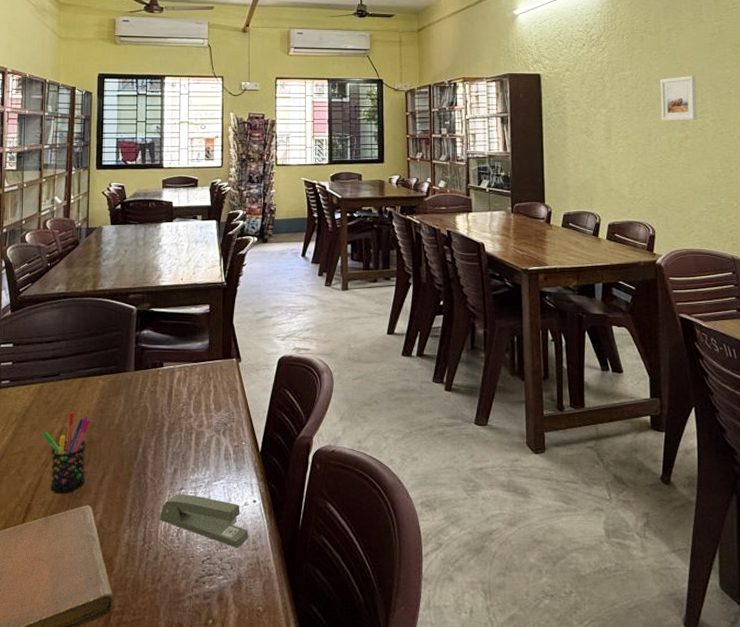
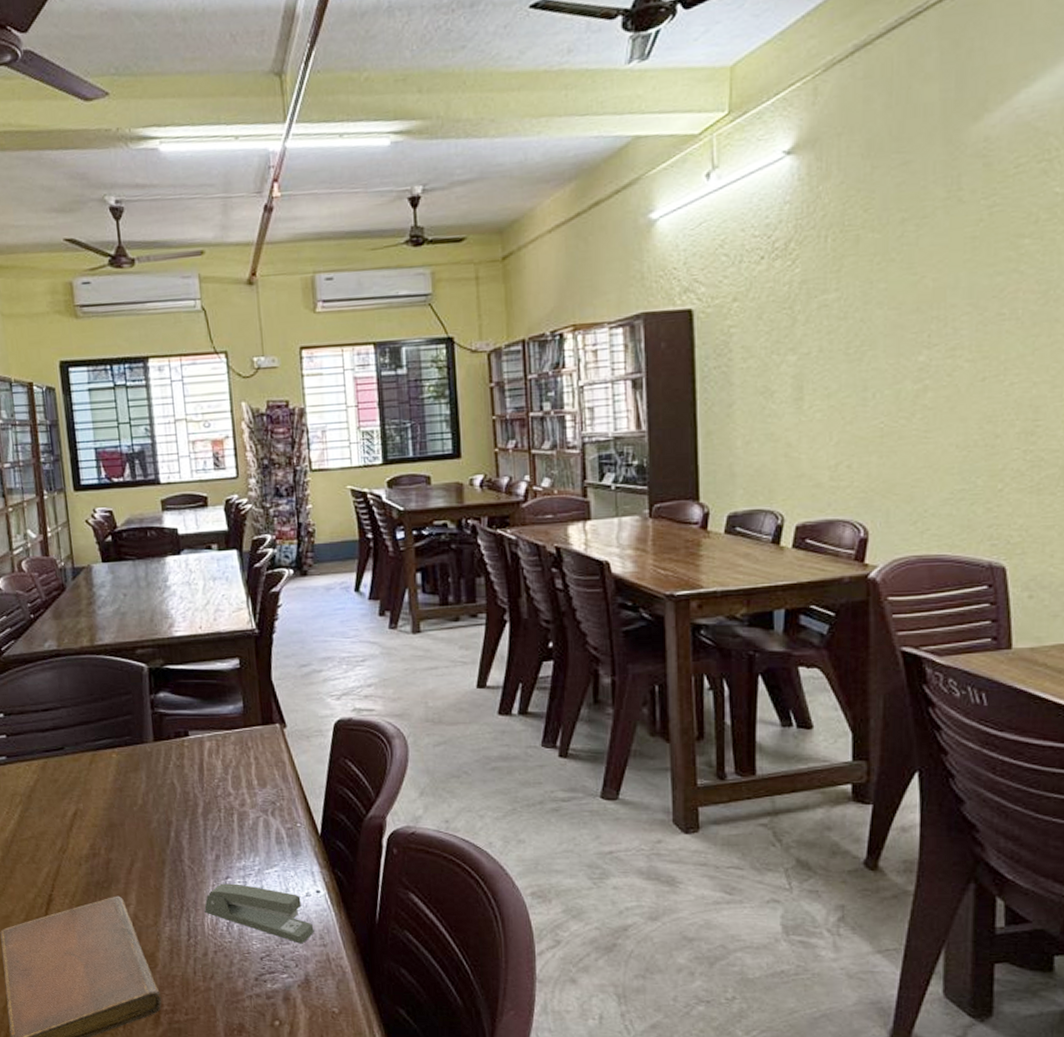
pen holder: present [43,411,91,494] -> none [54,791,112,884]
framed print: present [660,76,697,122] -> none [884,291,945,368]

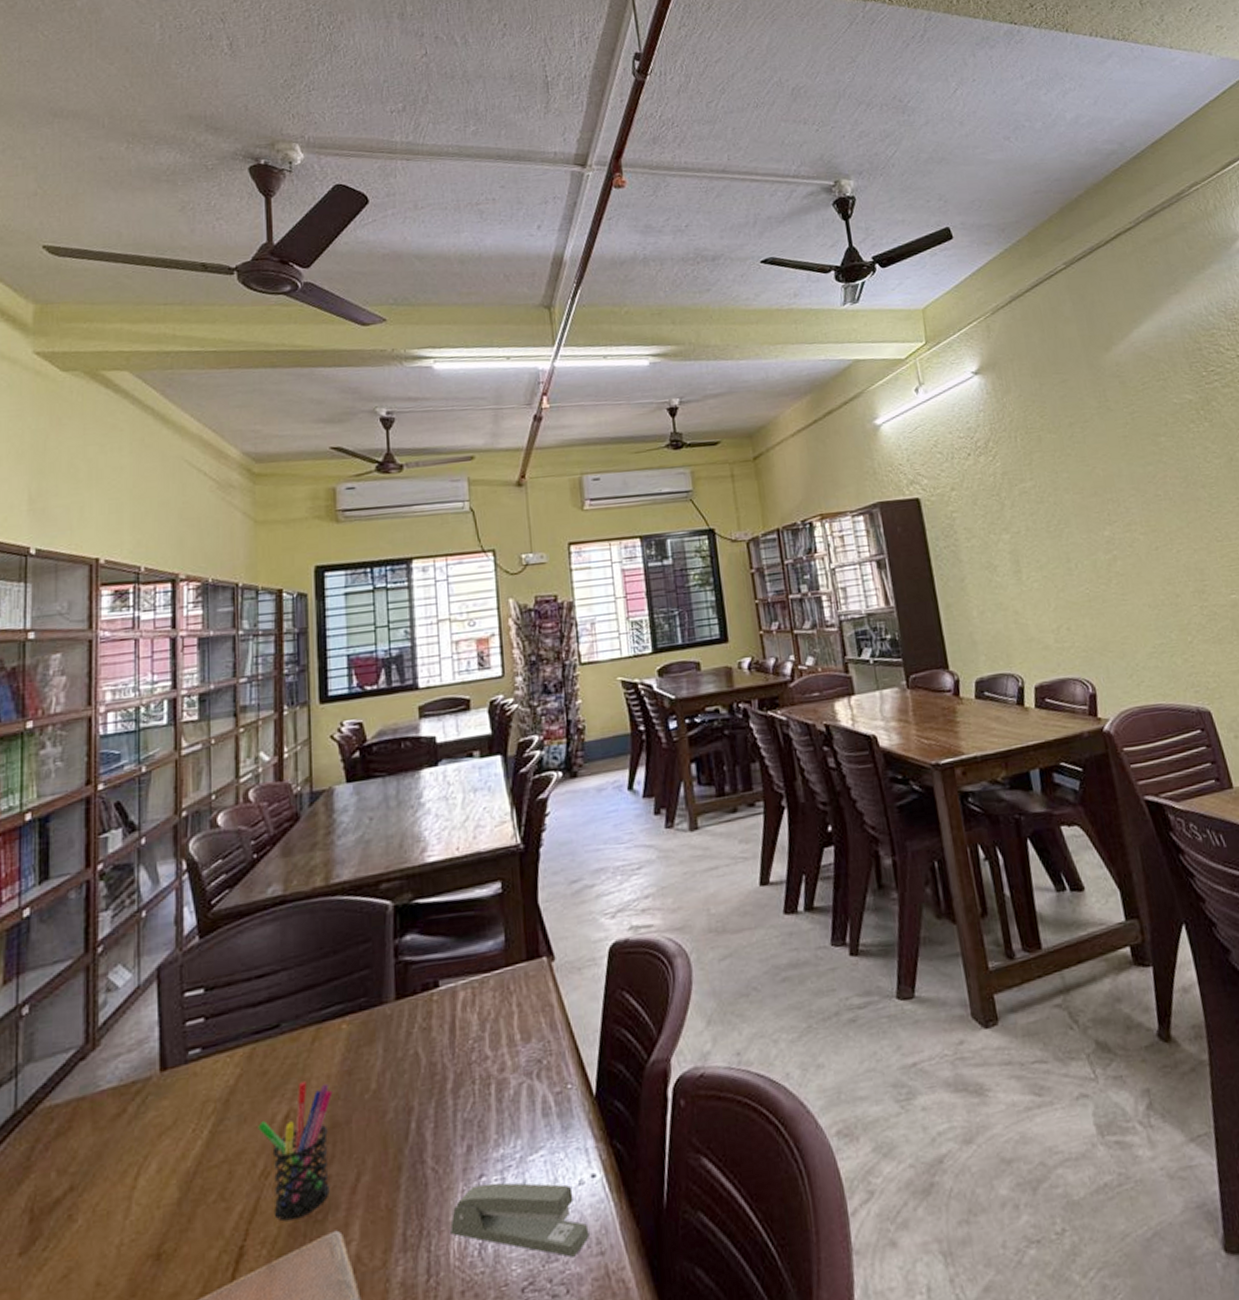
pen holder: none [54,791,112,884] -> present [258,1081,333,1222]

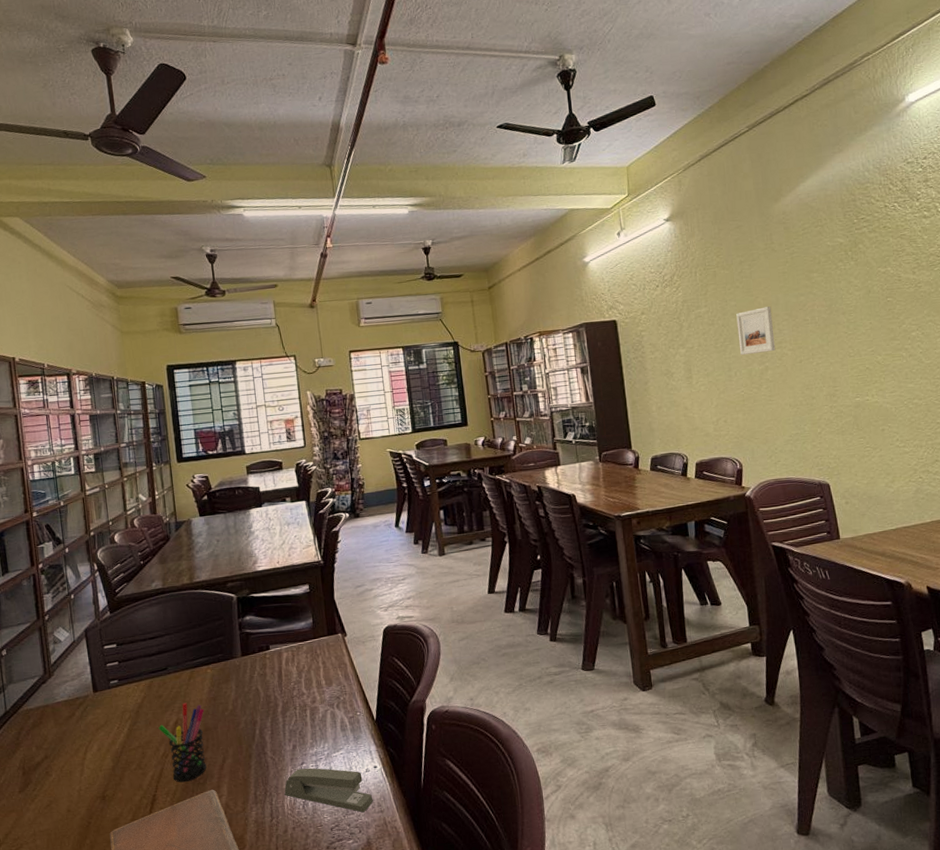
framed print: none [1070,479,1124,542] -> present [736,306,776,356]

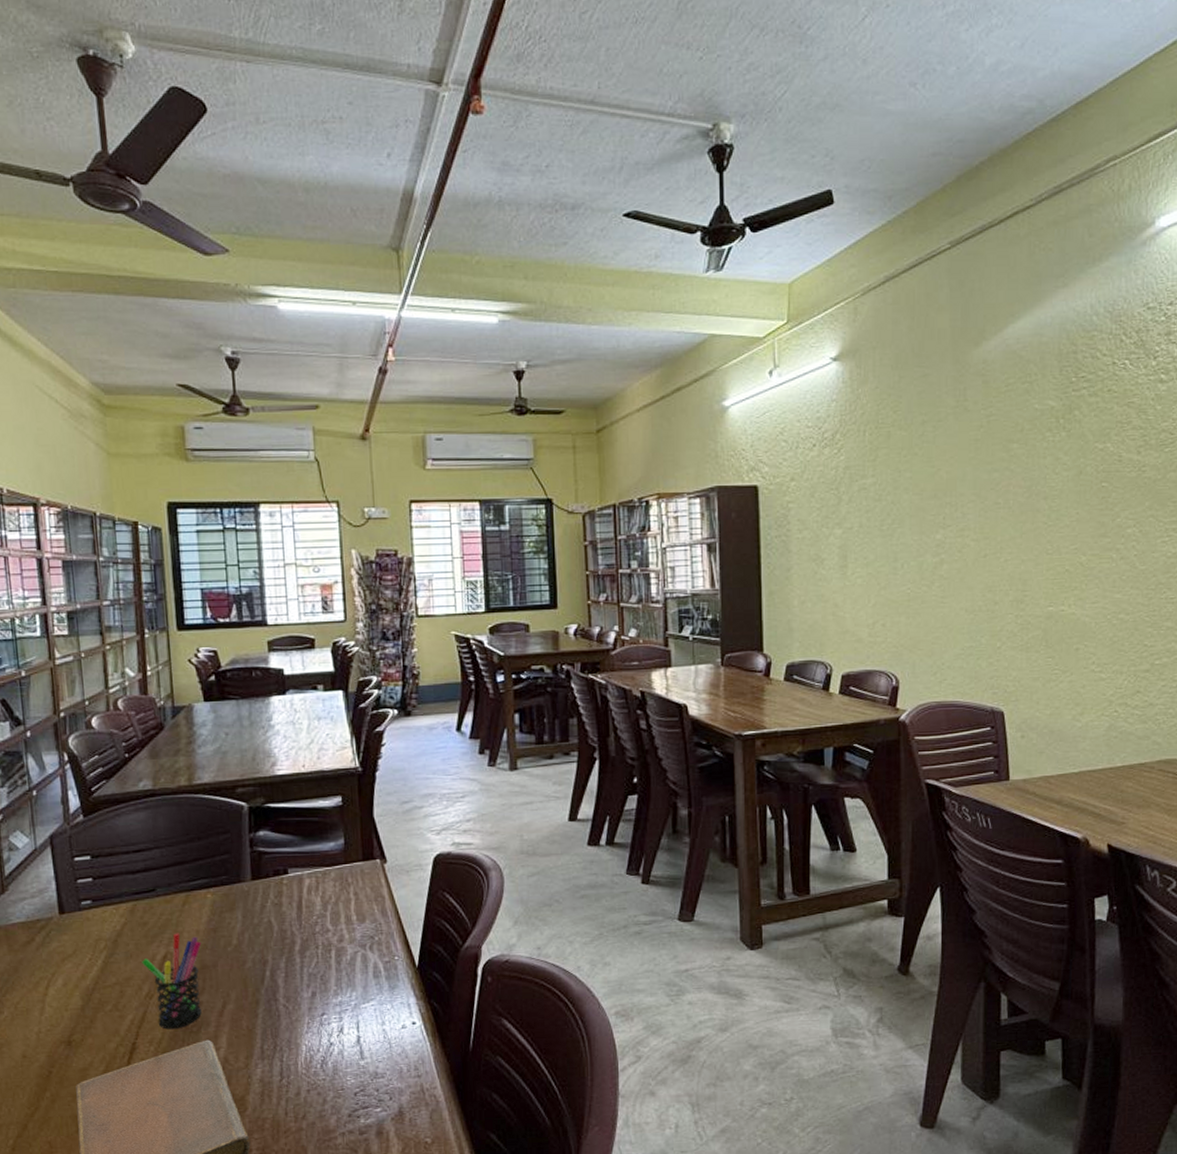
stapler: present [284,767,373,813] -> none [298,1020,409,1077]
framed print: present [736,306,776,356] -> none [910,482,956,543]

